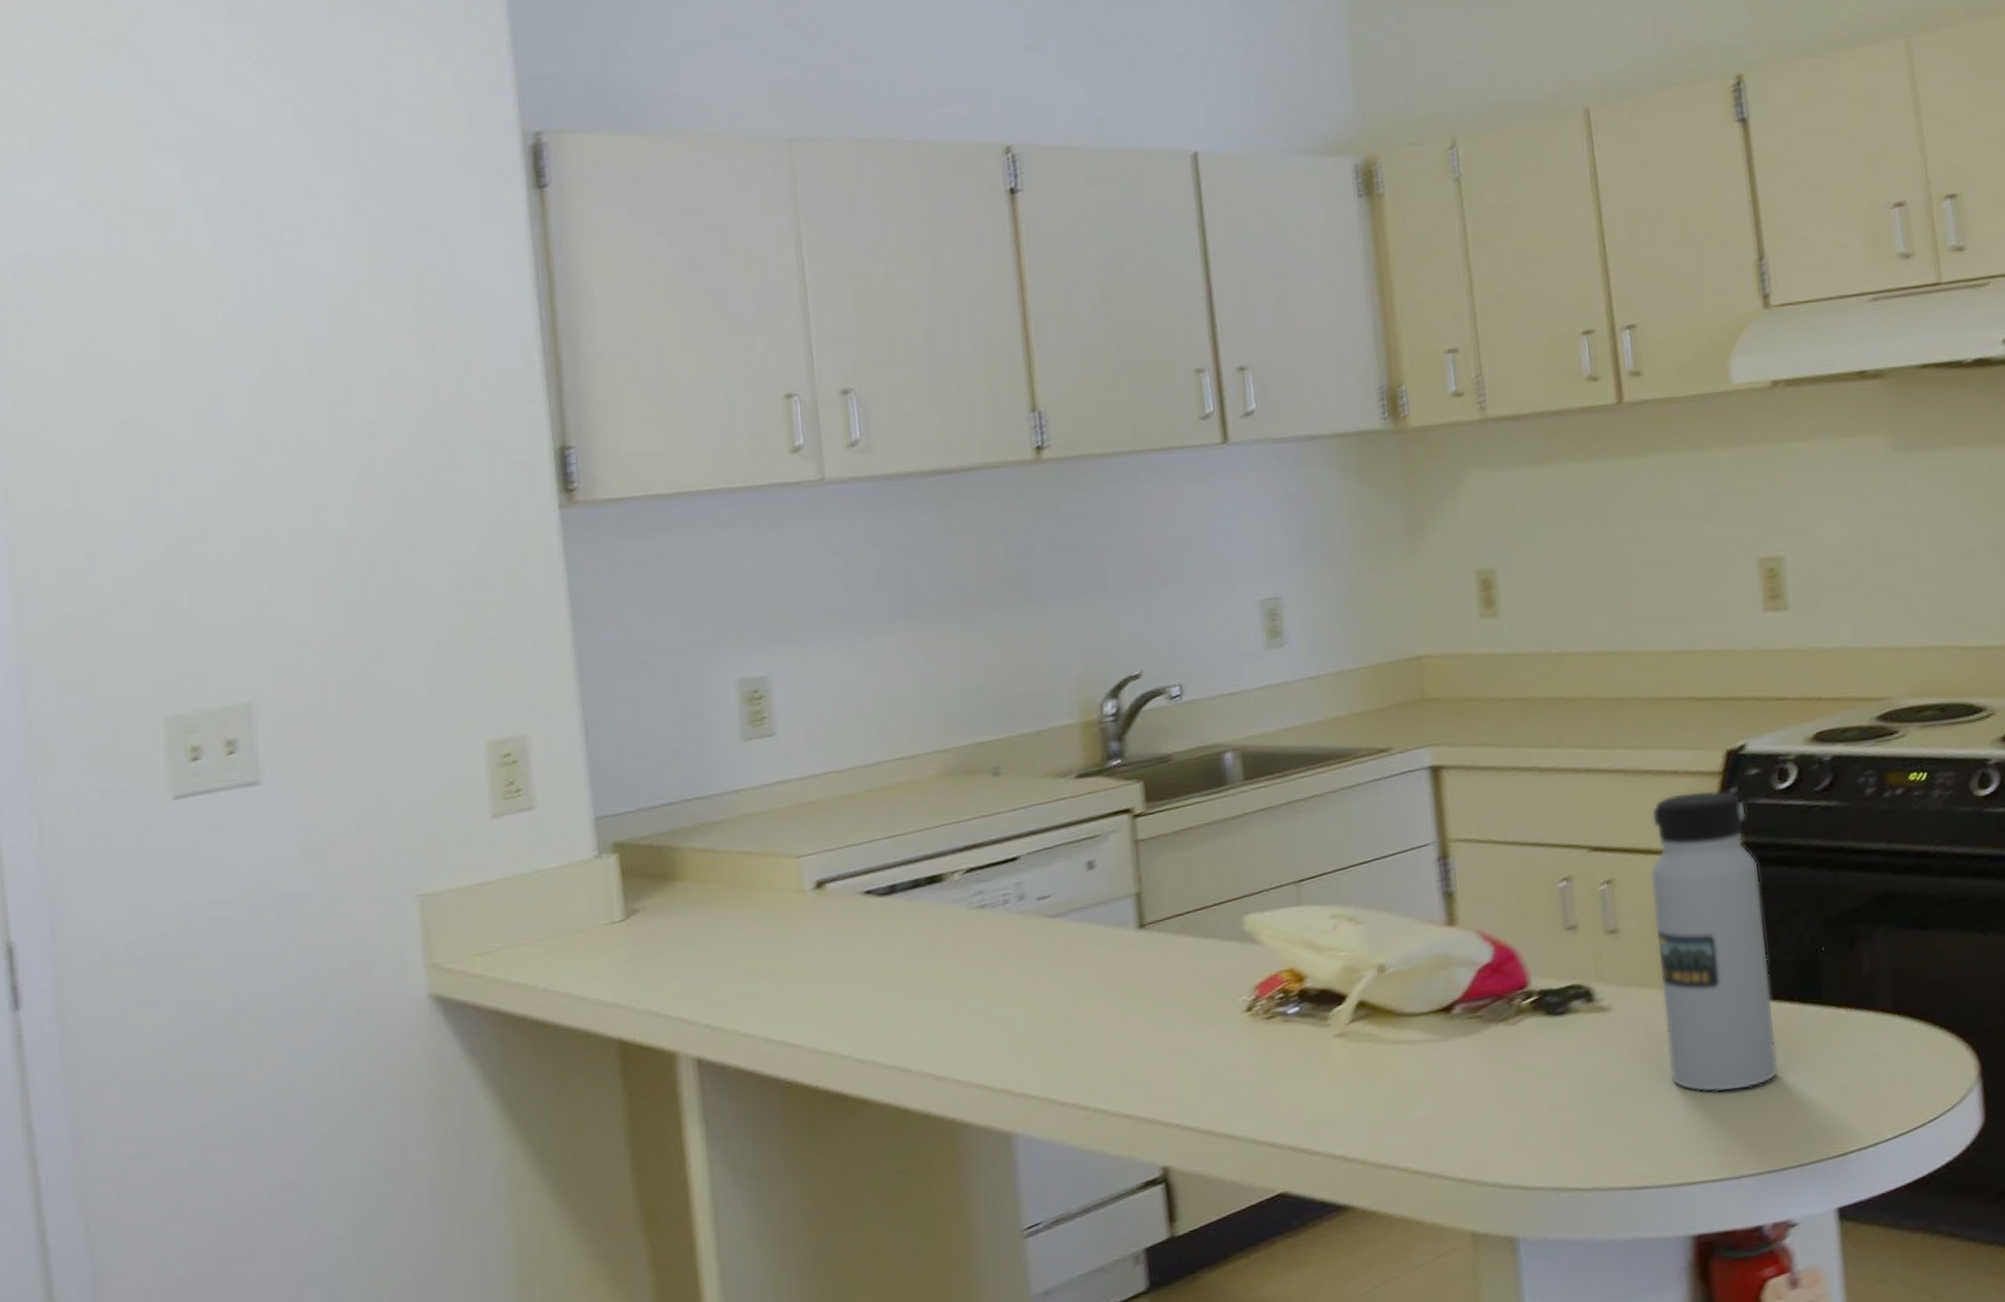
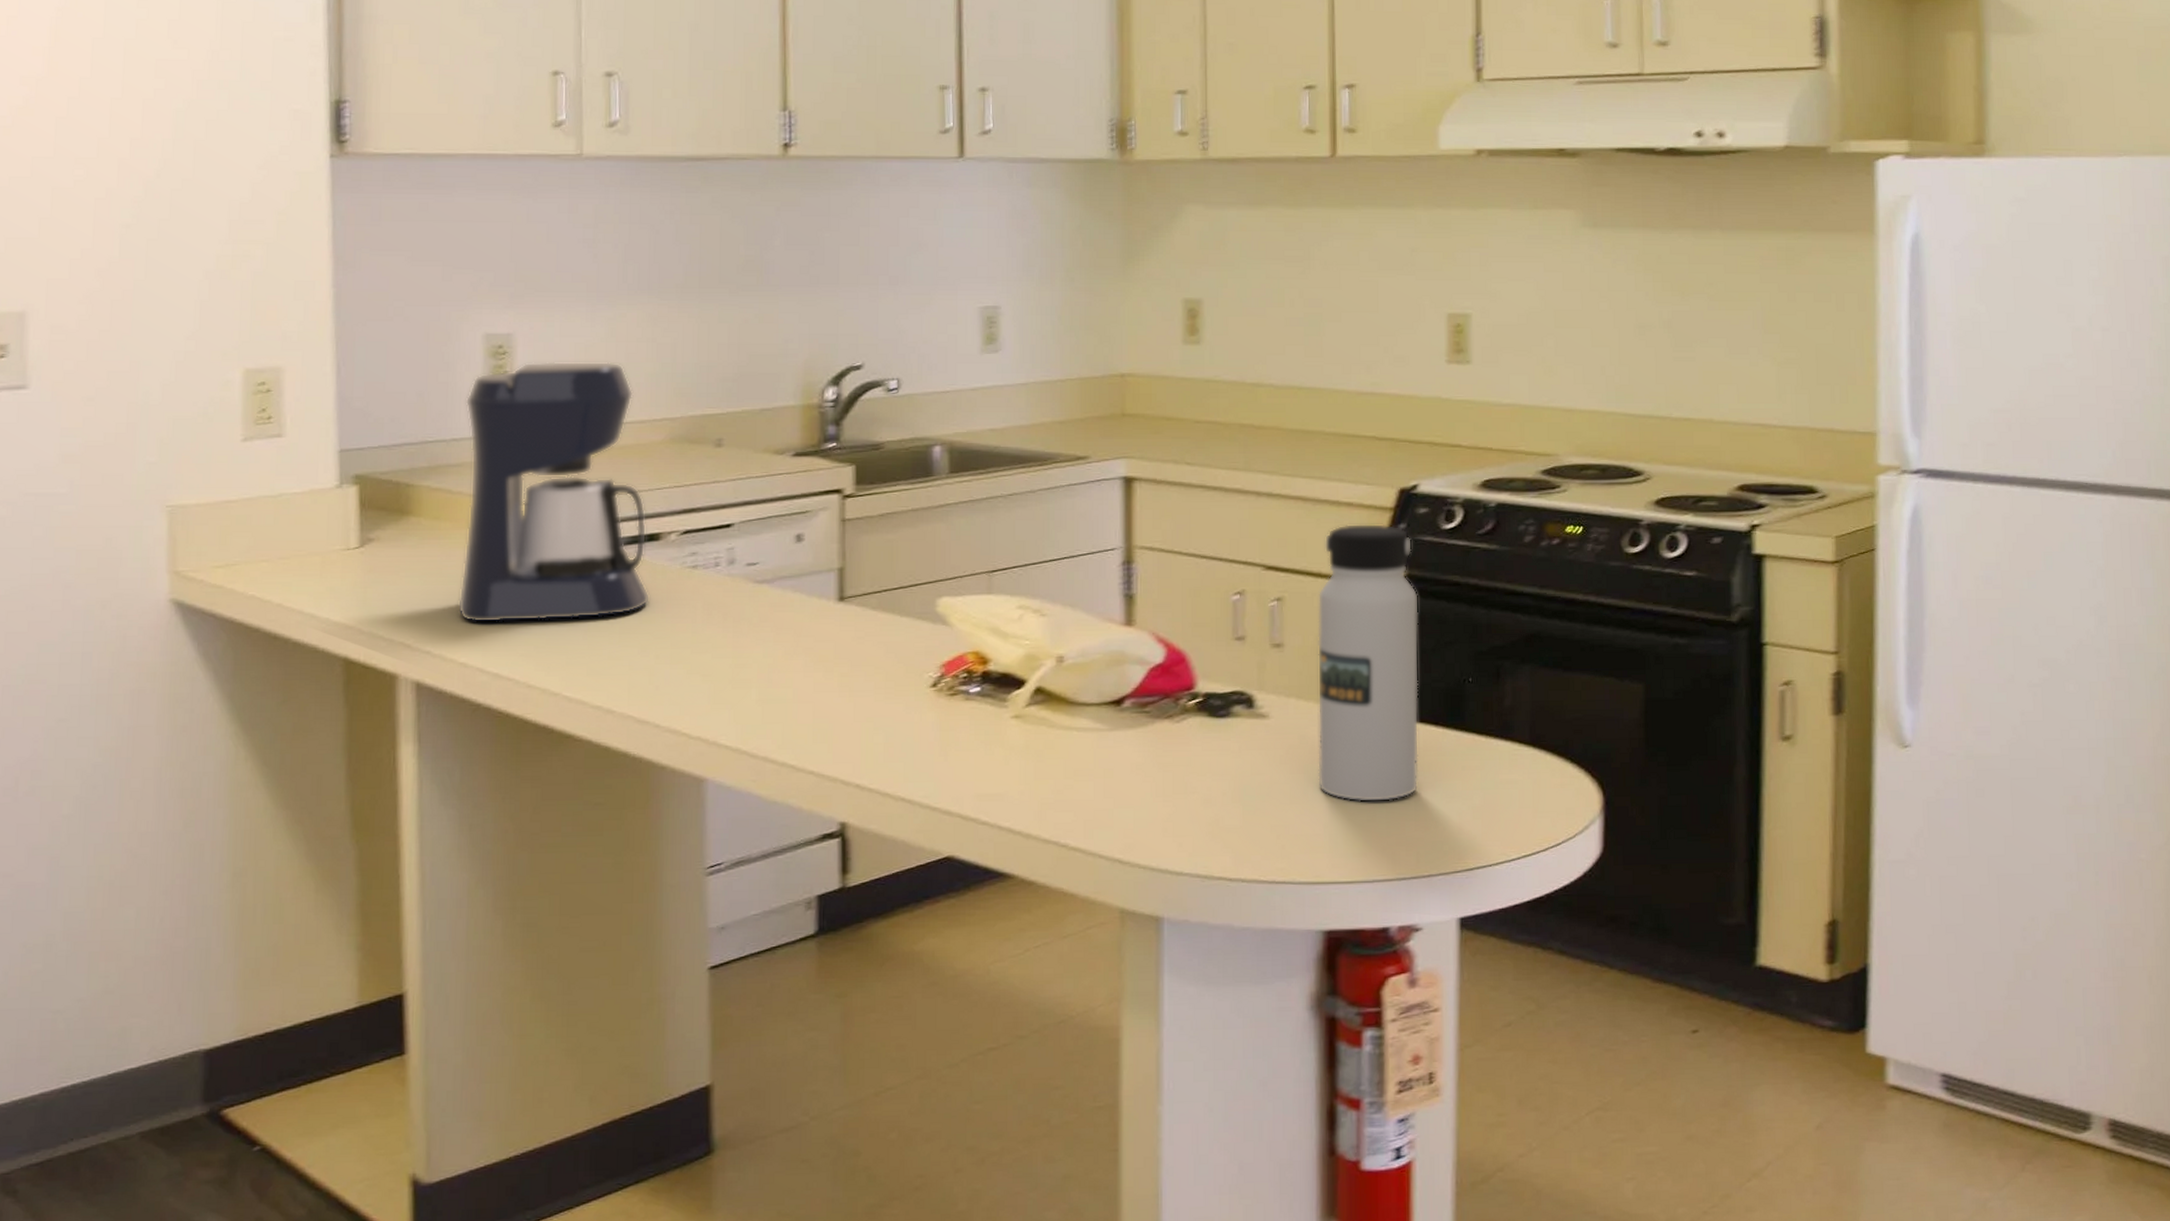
coffee maker: none [723,696,939,990] -> present [457,361,651,624]

